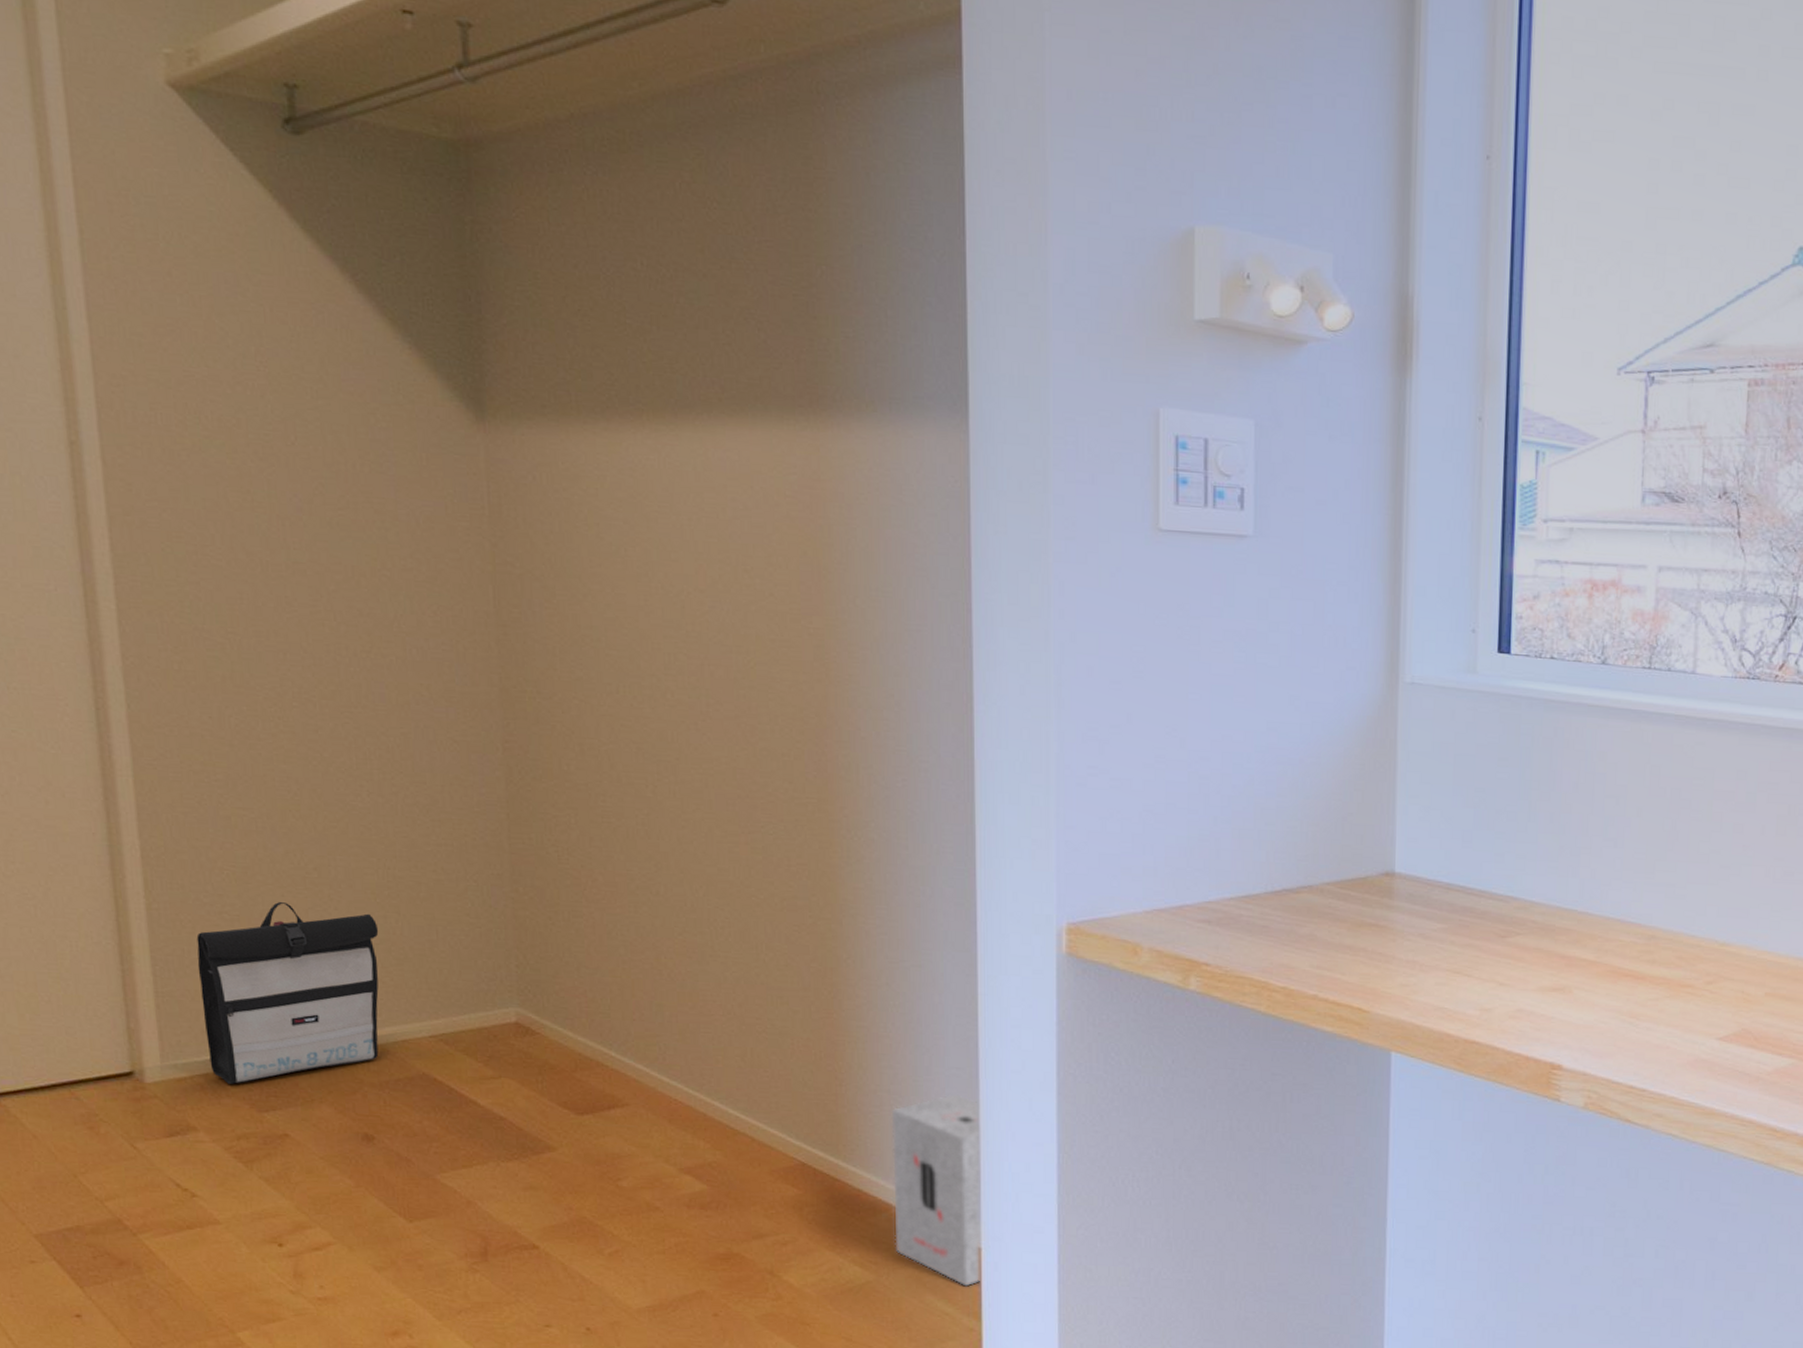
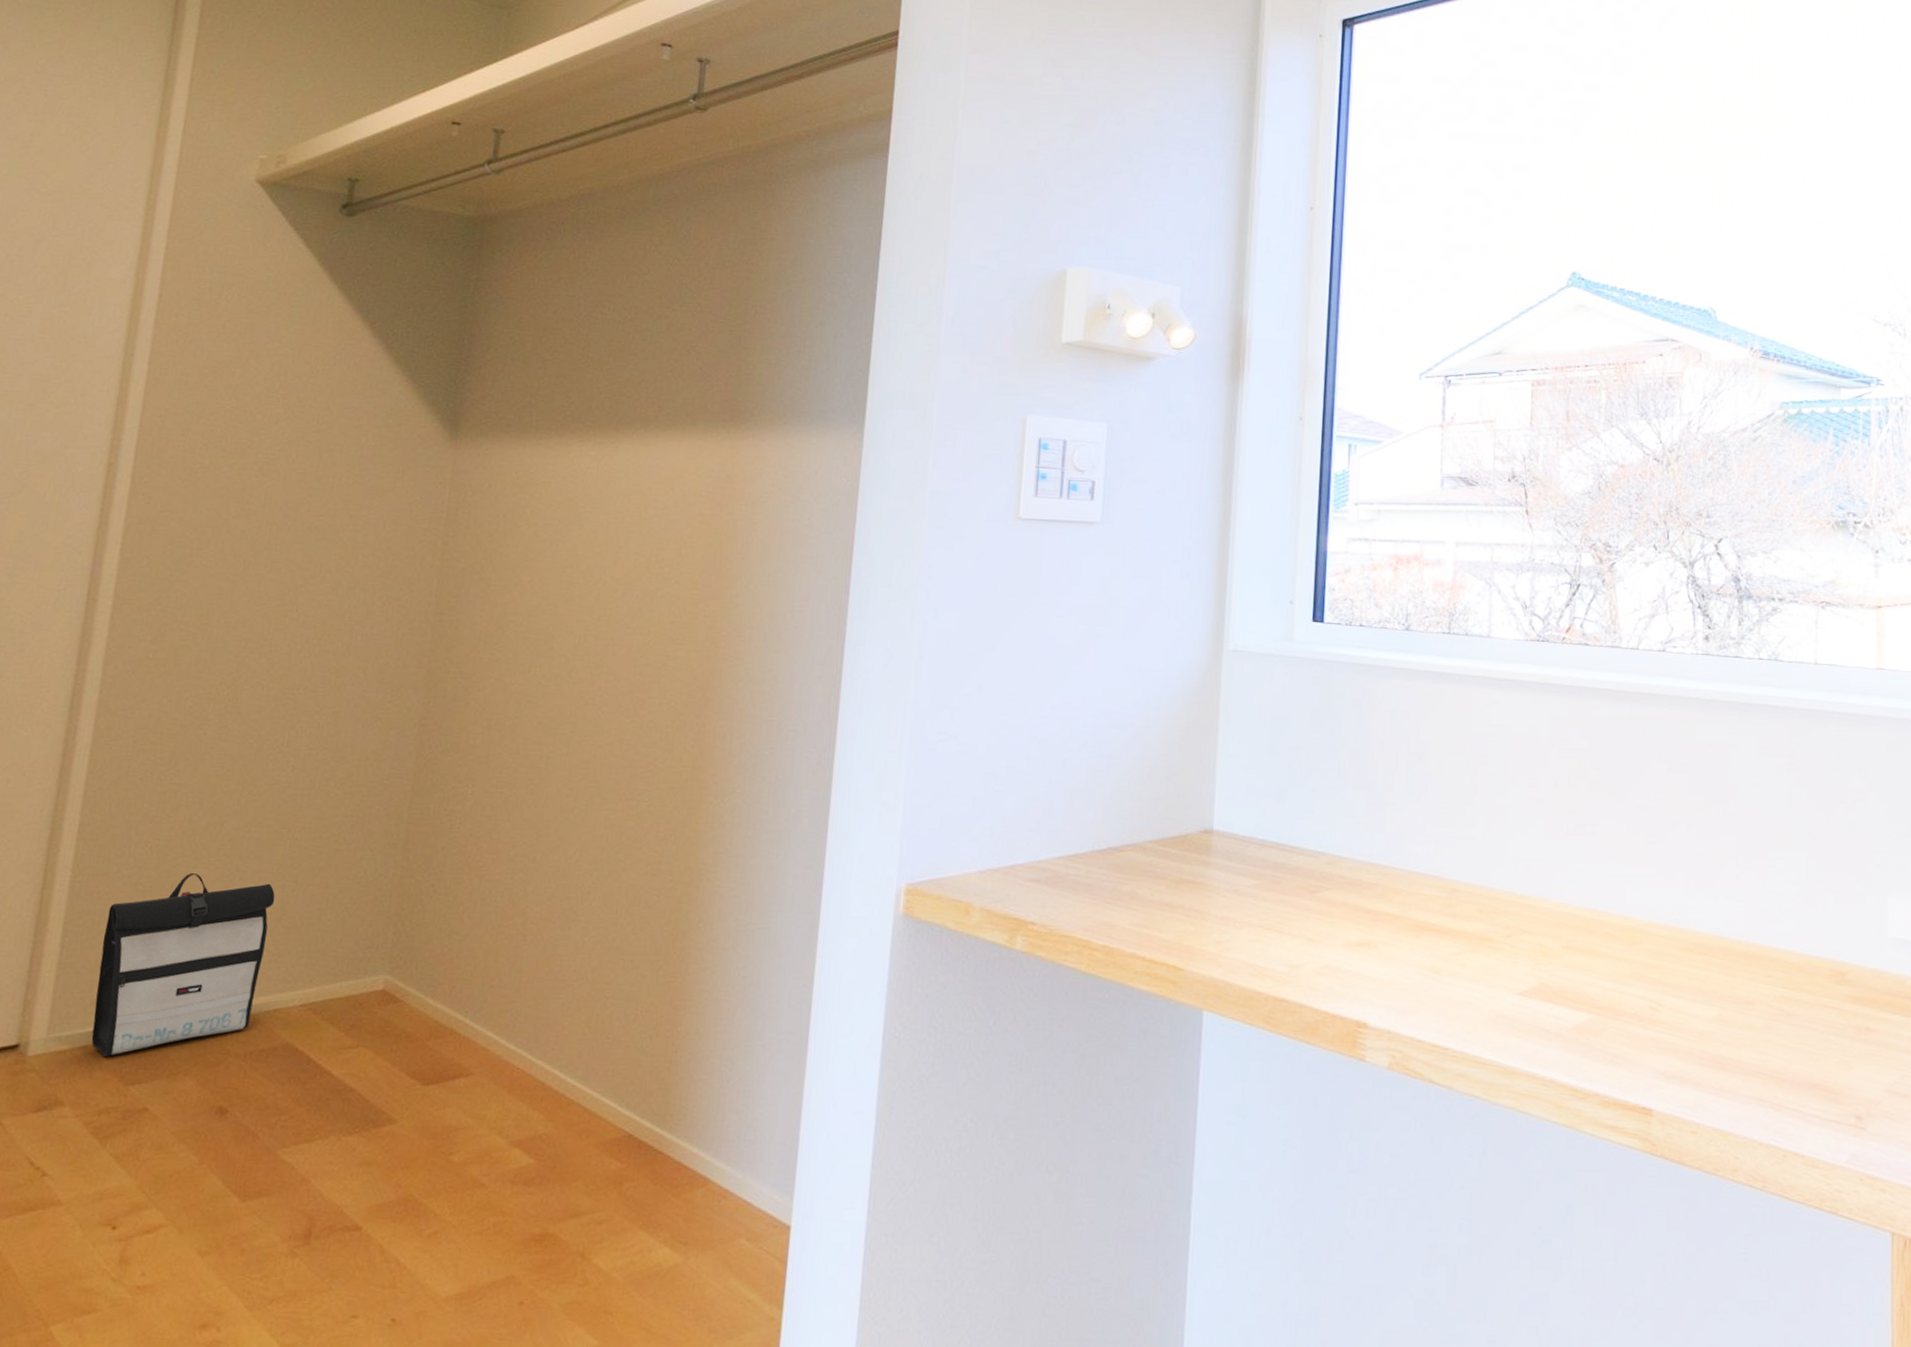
cardboard box: present [891,1094,981,1287] -> none [707,1060,805,1270]

